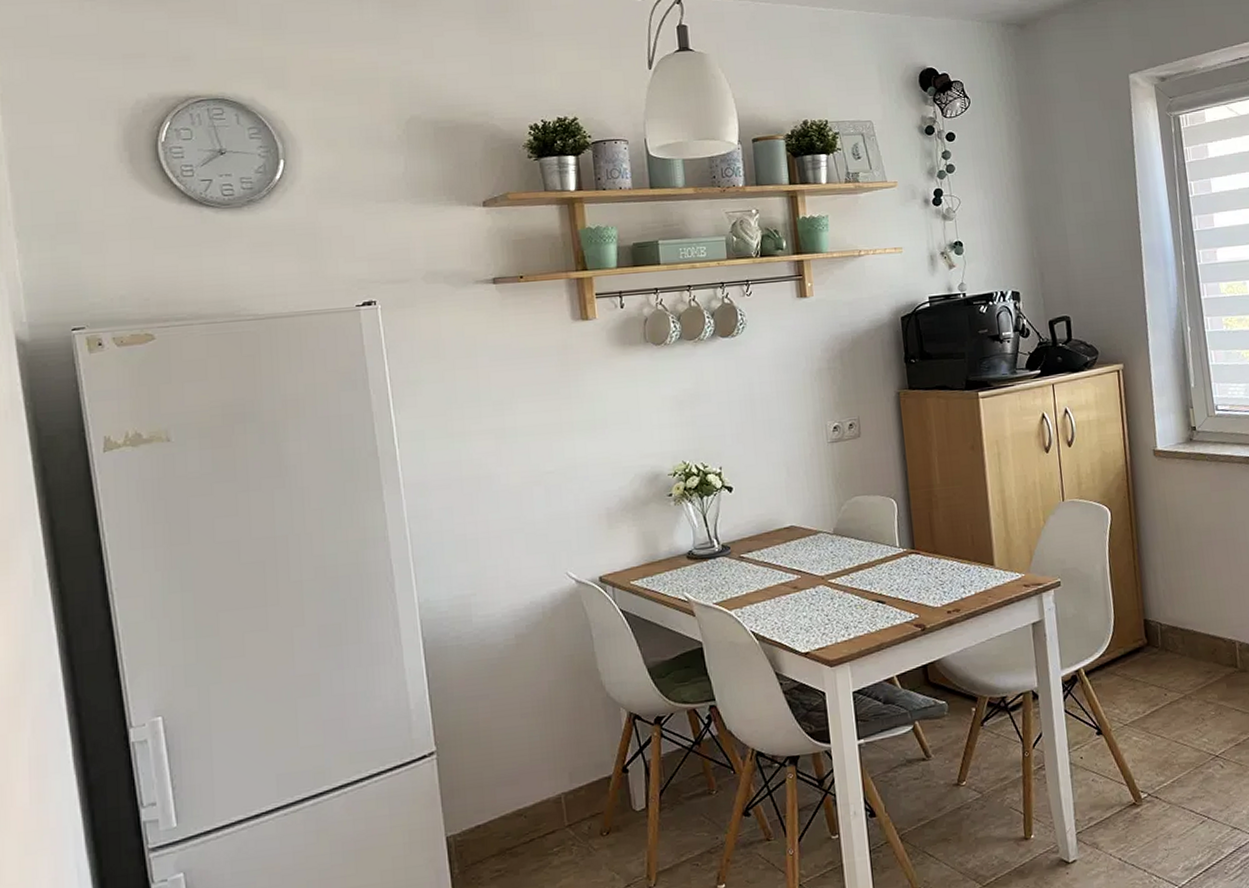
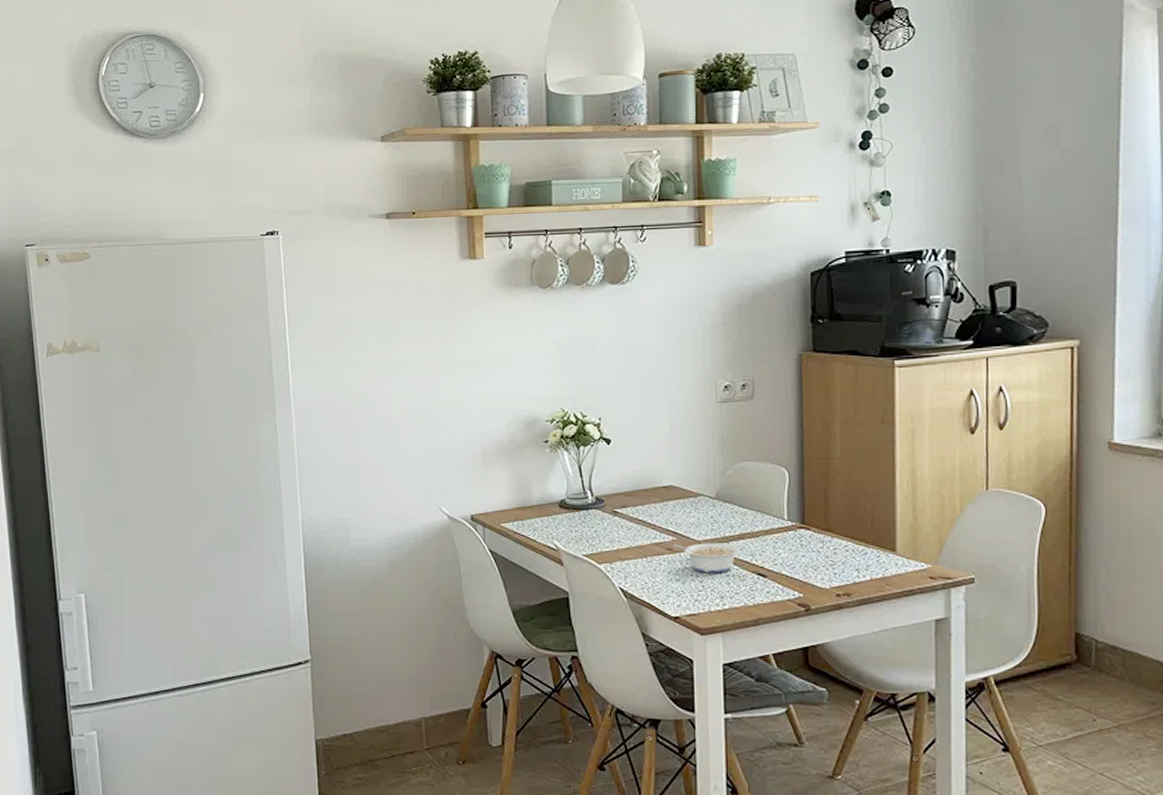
legume: none [798,575,859,607] -> present [673,543,739,573]

